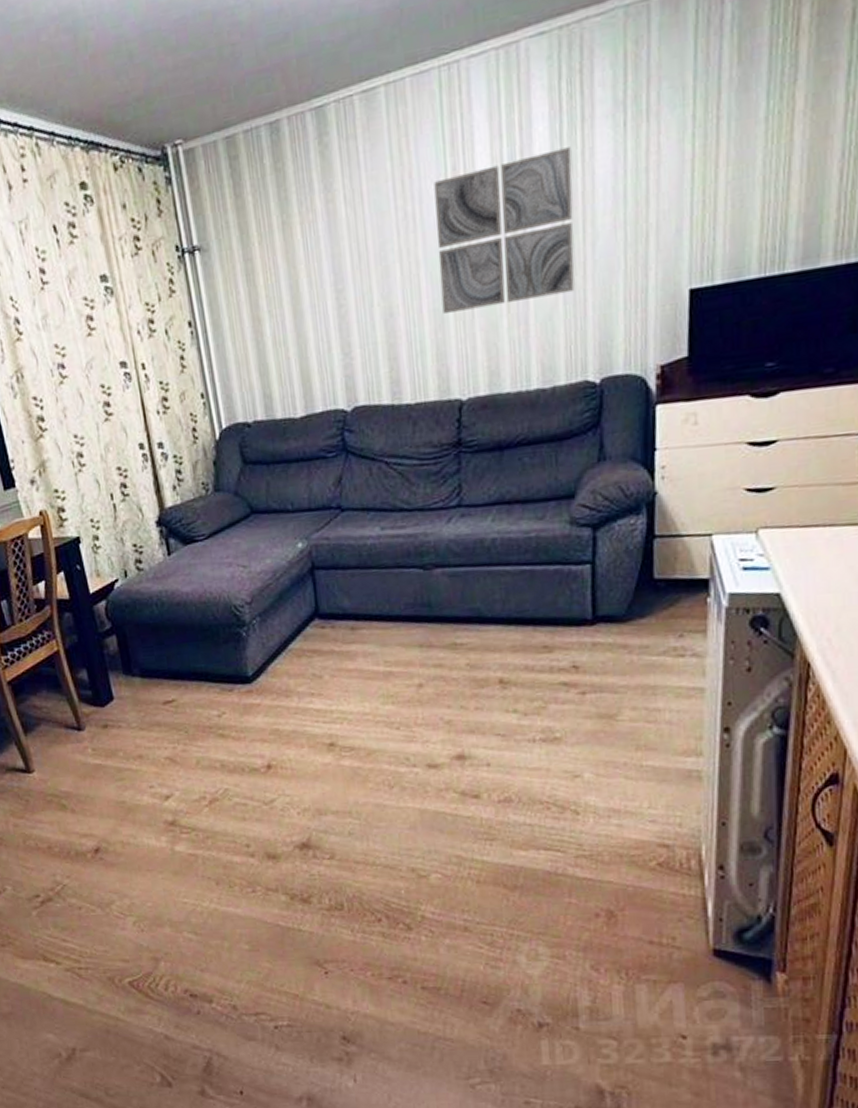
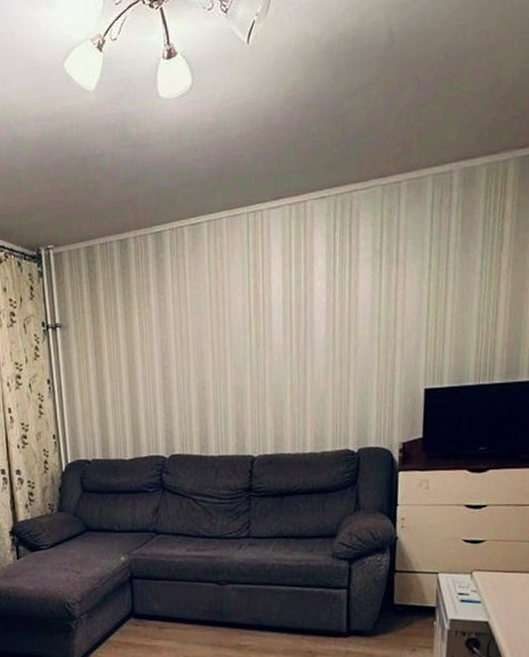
wall art: present [434,147,575,314] -> none [240,279,342,390]

